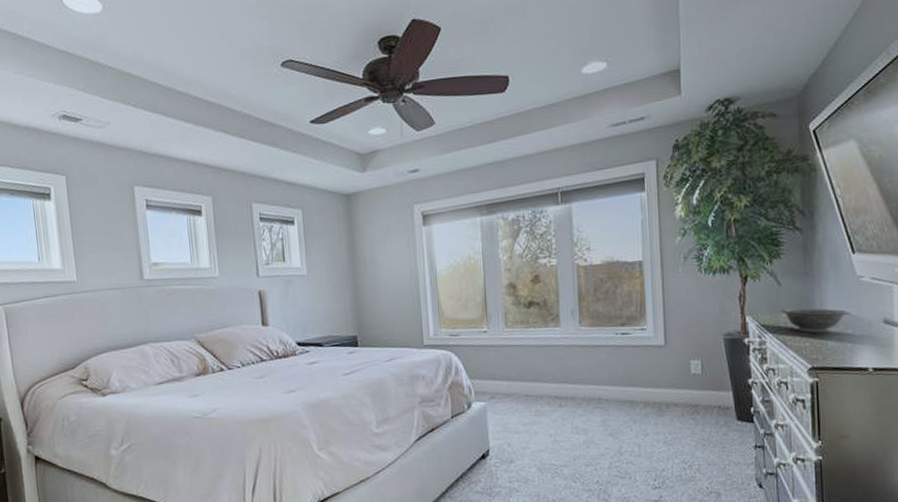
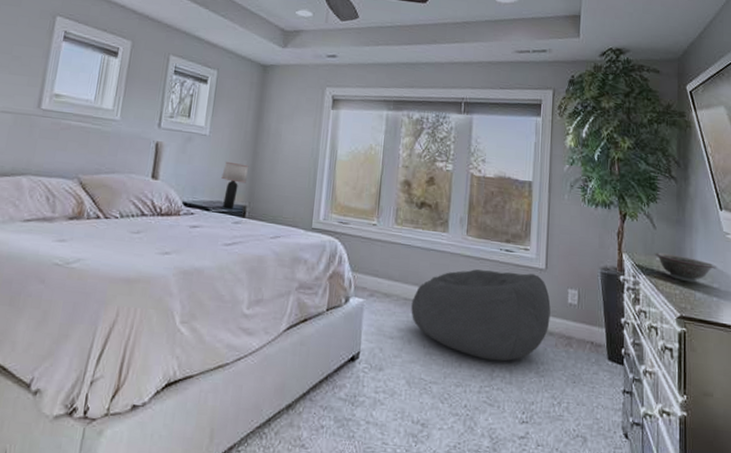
table lamp: none [327,296,352,342] -> present [221,161,249,209]
bean bag chair: none [532,352,674,439] -> present [411,269,551,362]

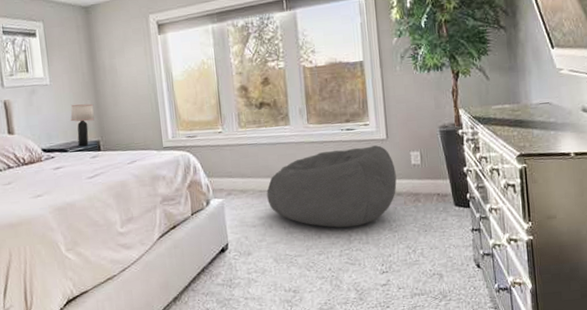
decorative bowl: present [654,252,716,283] -> none [489,99,552,123]

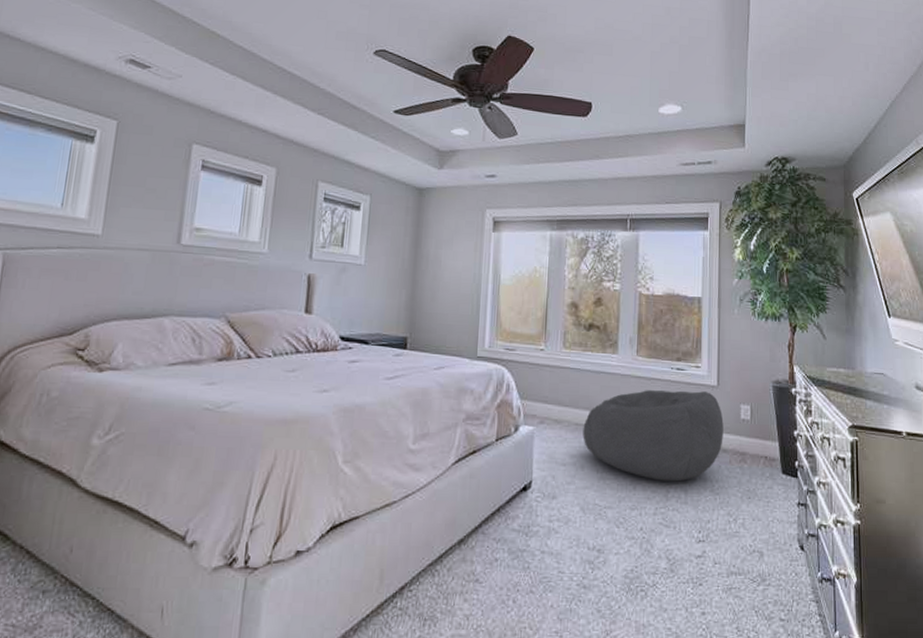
table lamp: present [70,103,94,147] -> none [380,291,409,341]

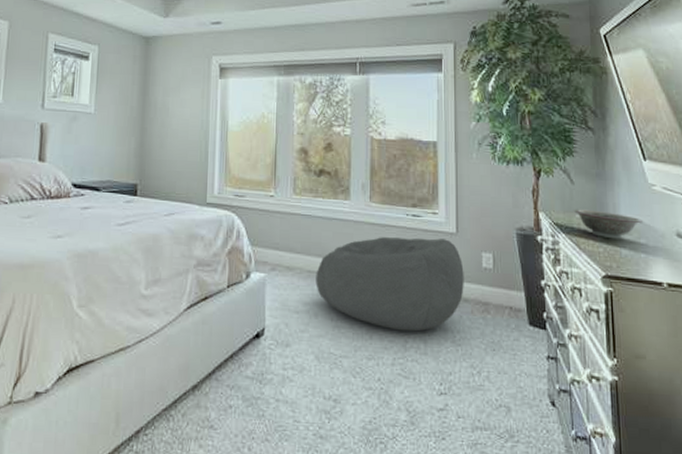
decorative bowl: none [824,362,886,391] -> present [573,209,642,239]

